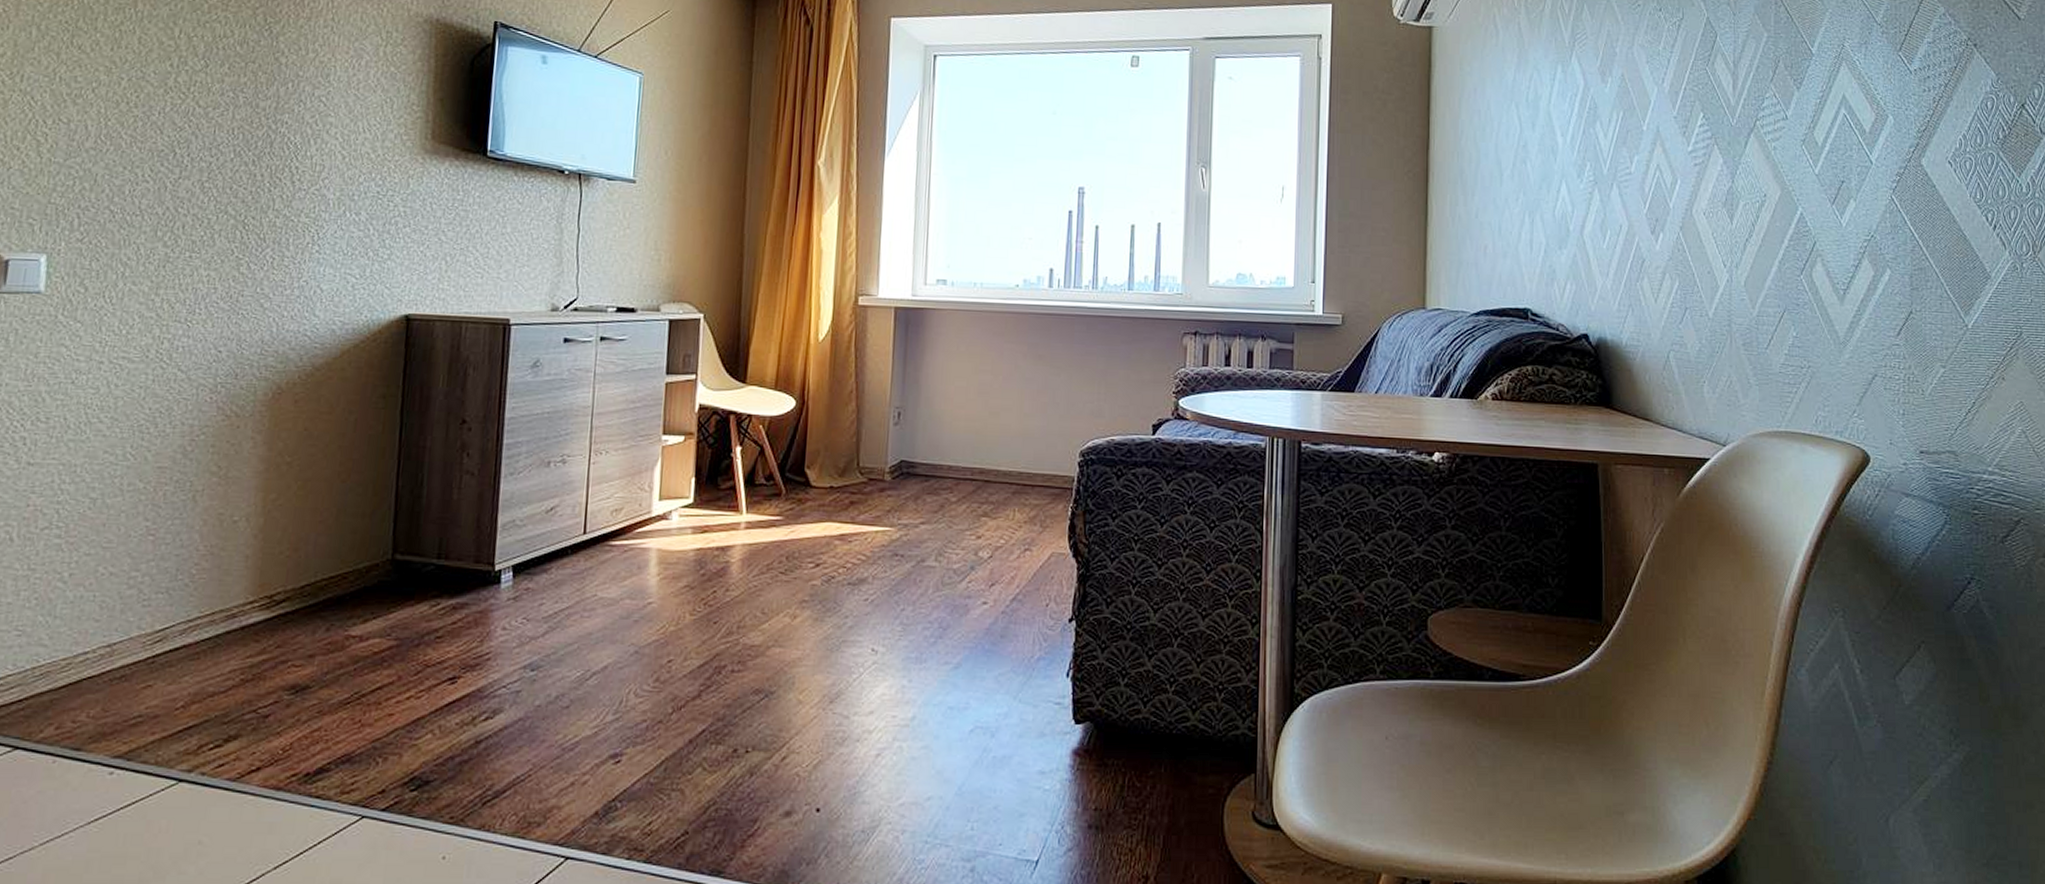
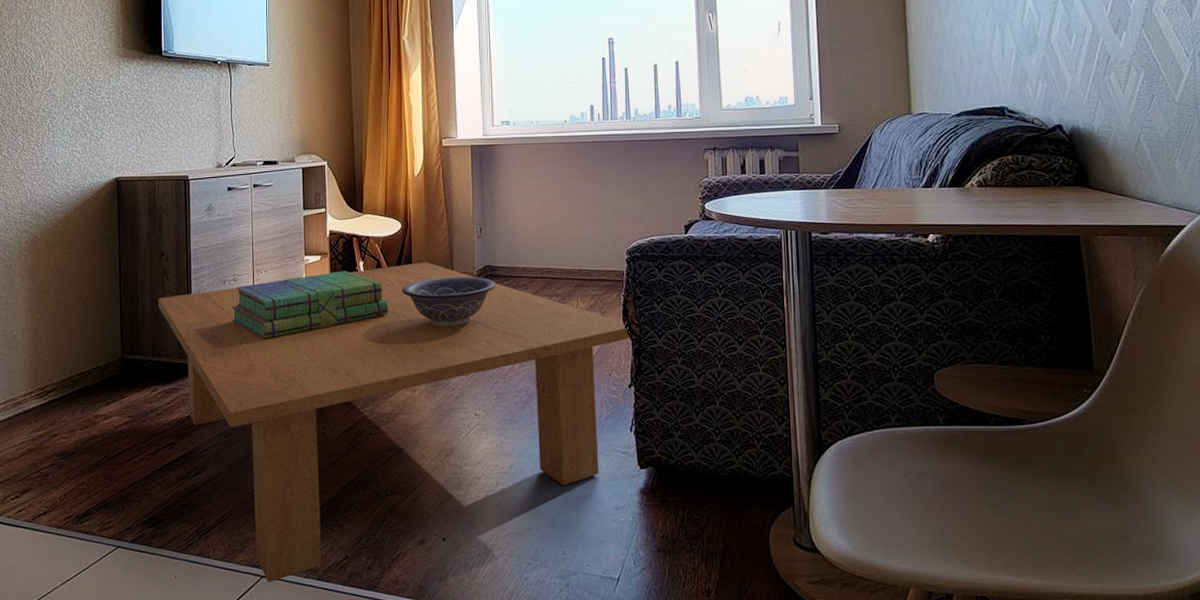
coffee table: none [451,452,1083,866] -> present [158,262,636,583]
stack of books: none [555,457,770,541] -> present [231,270,388,339]
decorative bowl: none [789,472,913,536] -> present [402,276,496,326]

